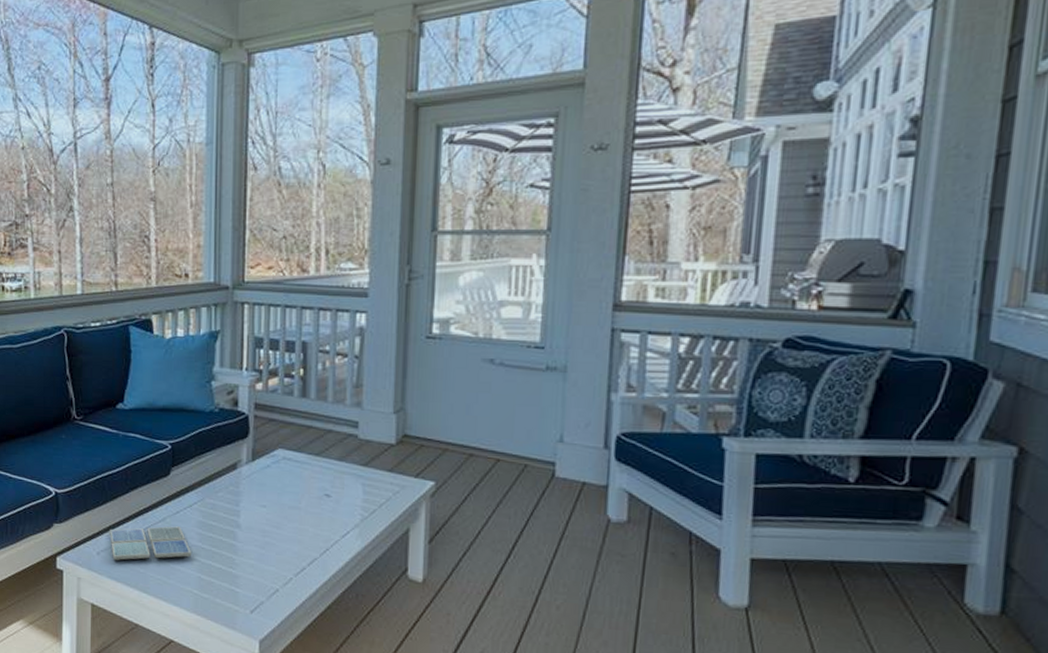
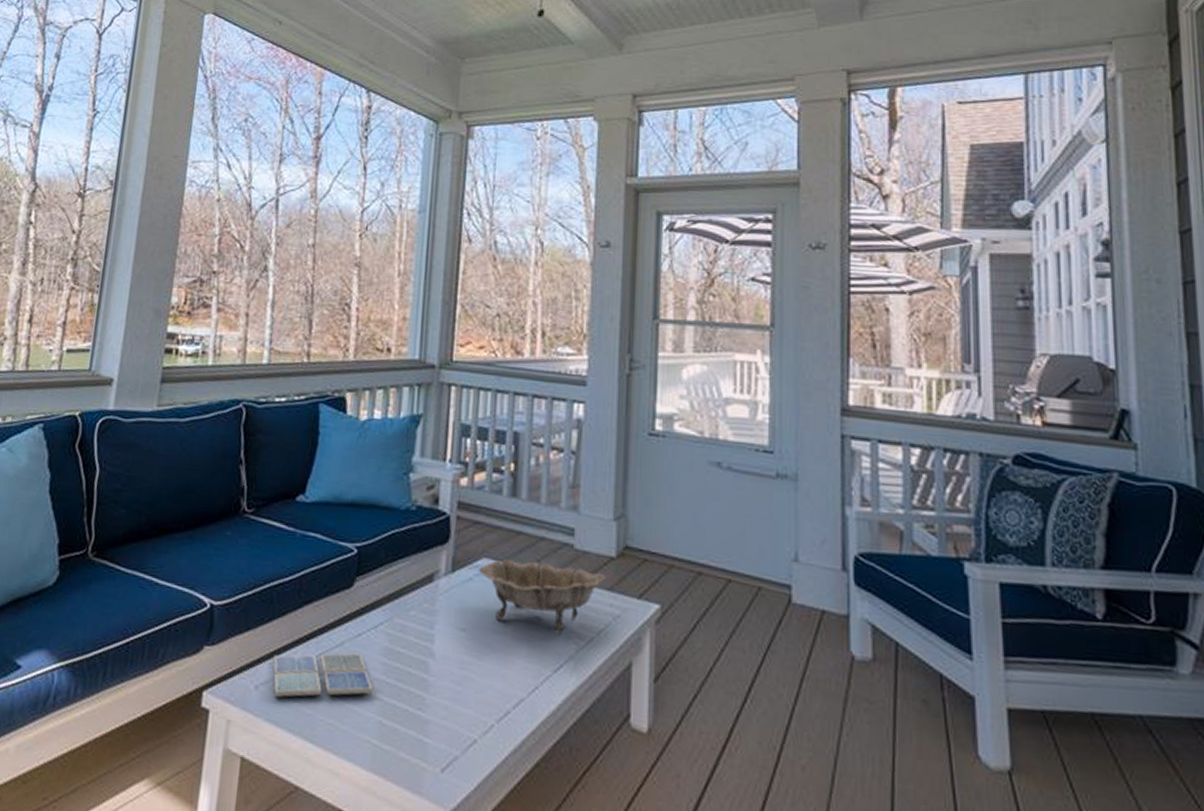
decorative bowl: none [274,448,387,508] -> present [478,558,606,635]

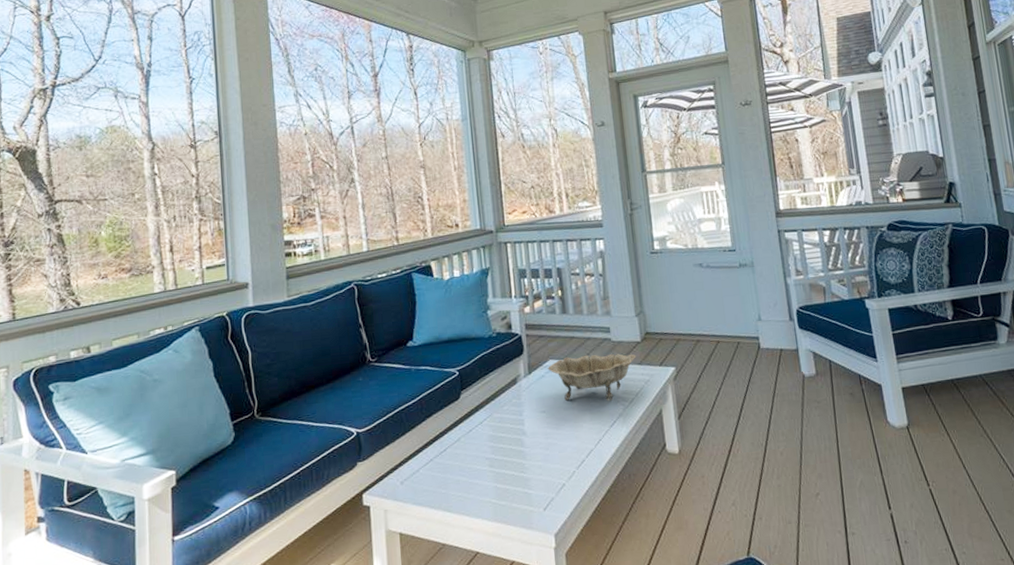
drink coaster: present [273,653,373,698] -> none [411,443,486,486]

